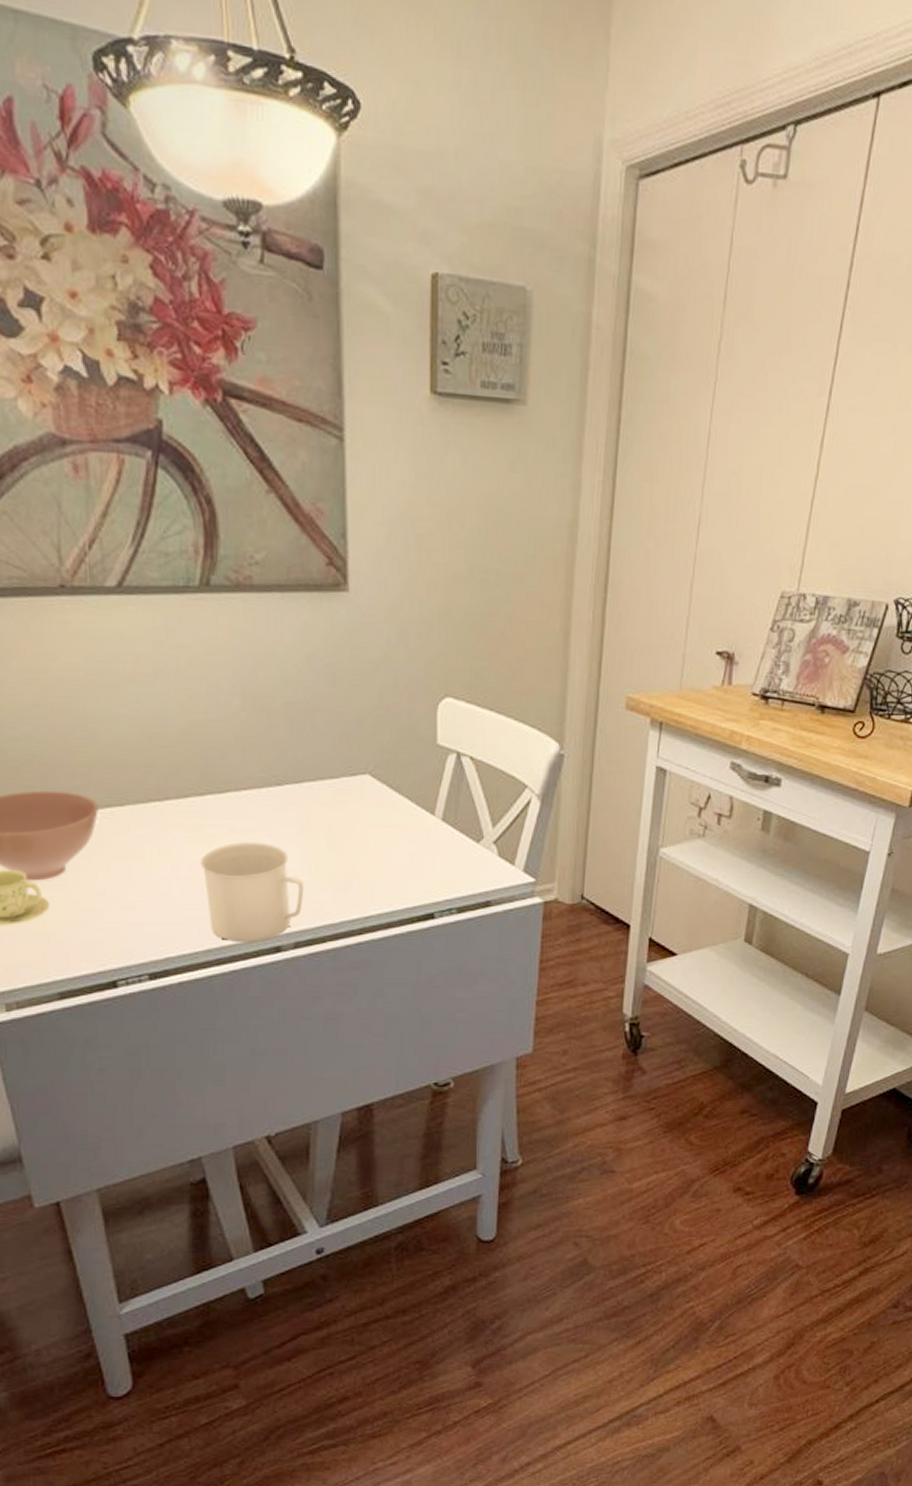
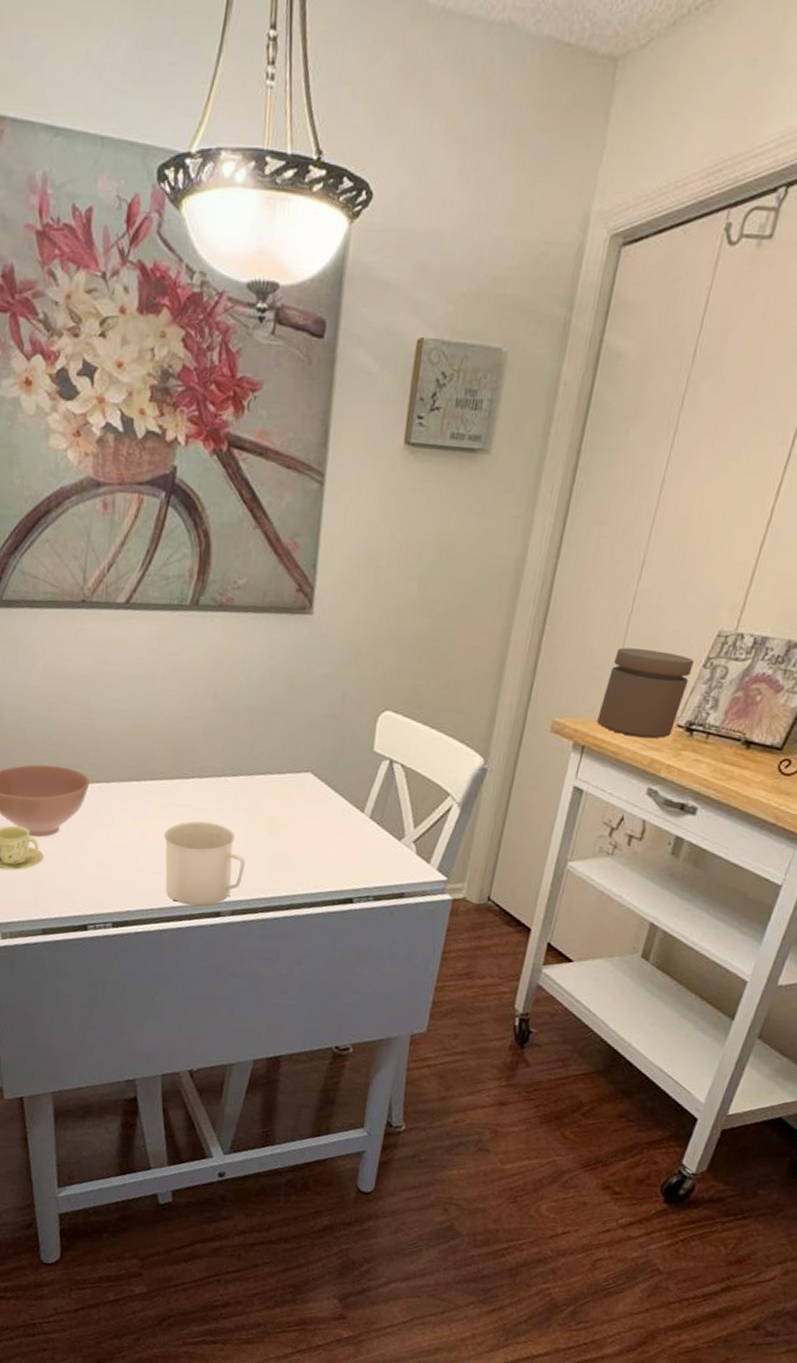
jar: none [672,614,761,710] -> present [597,647,694,739]

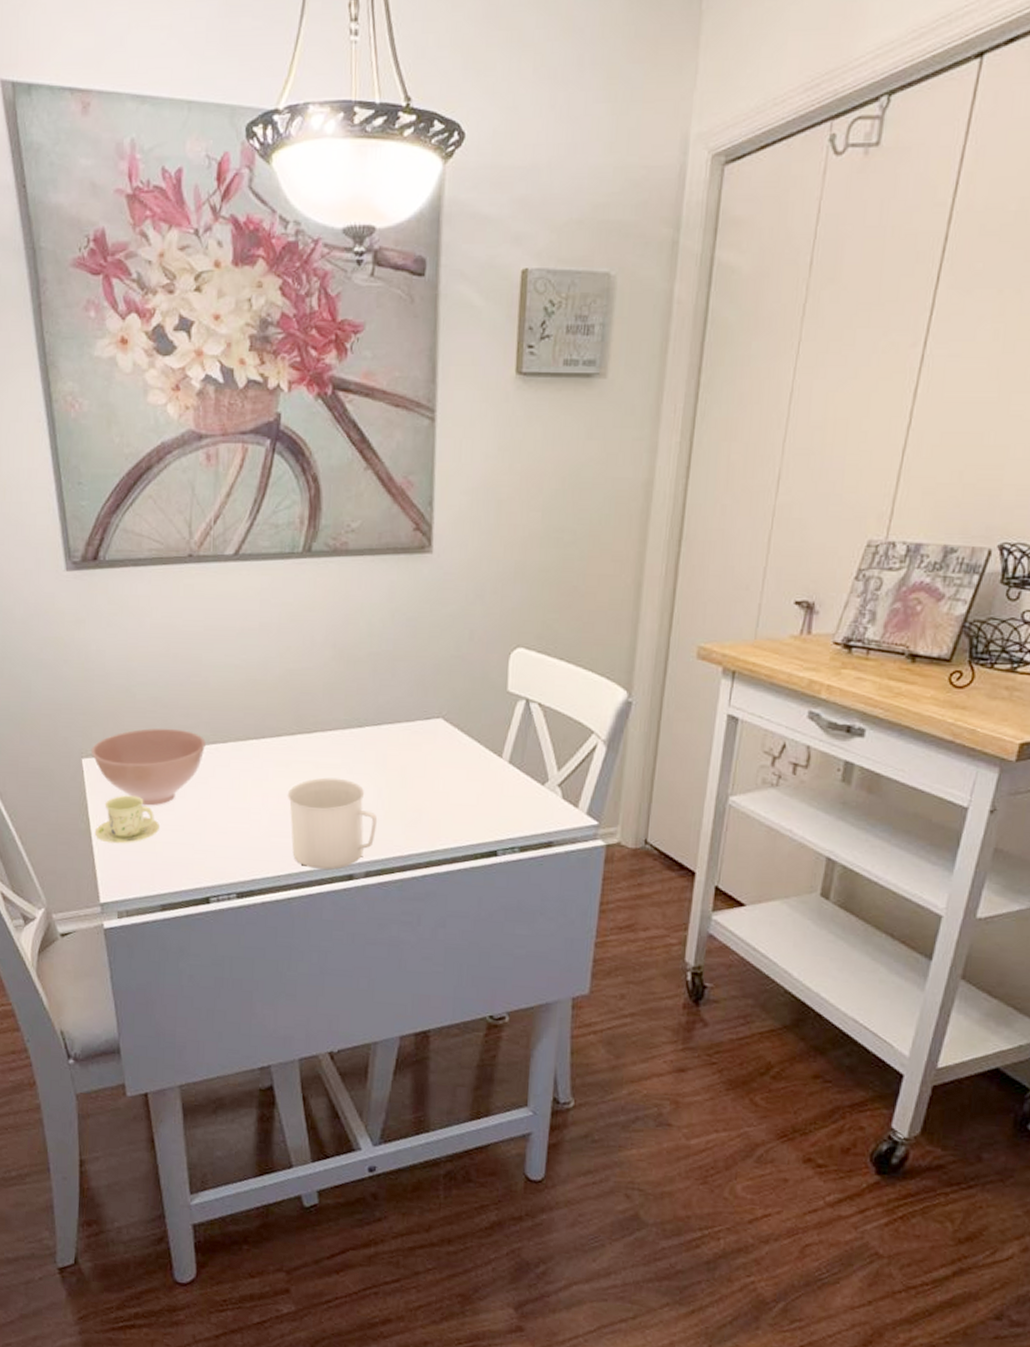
jar: present [597,647,694,739] -> none [746,565,844,659]

